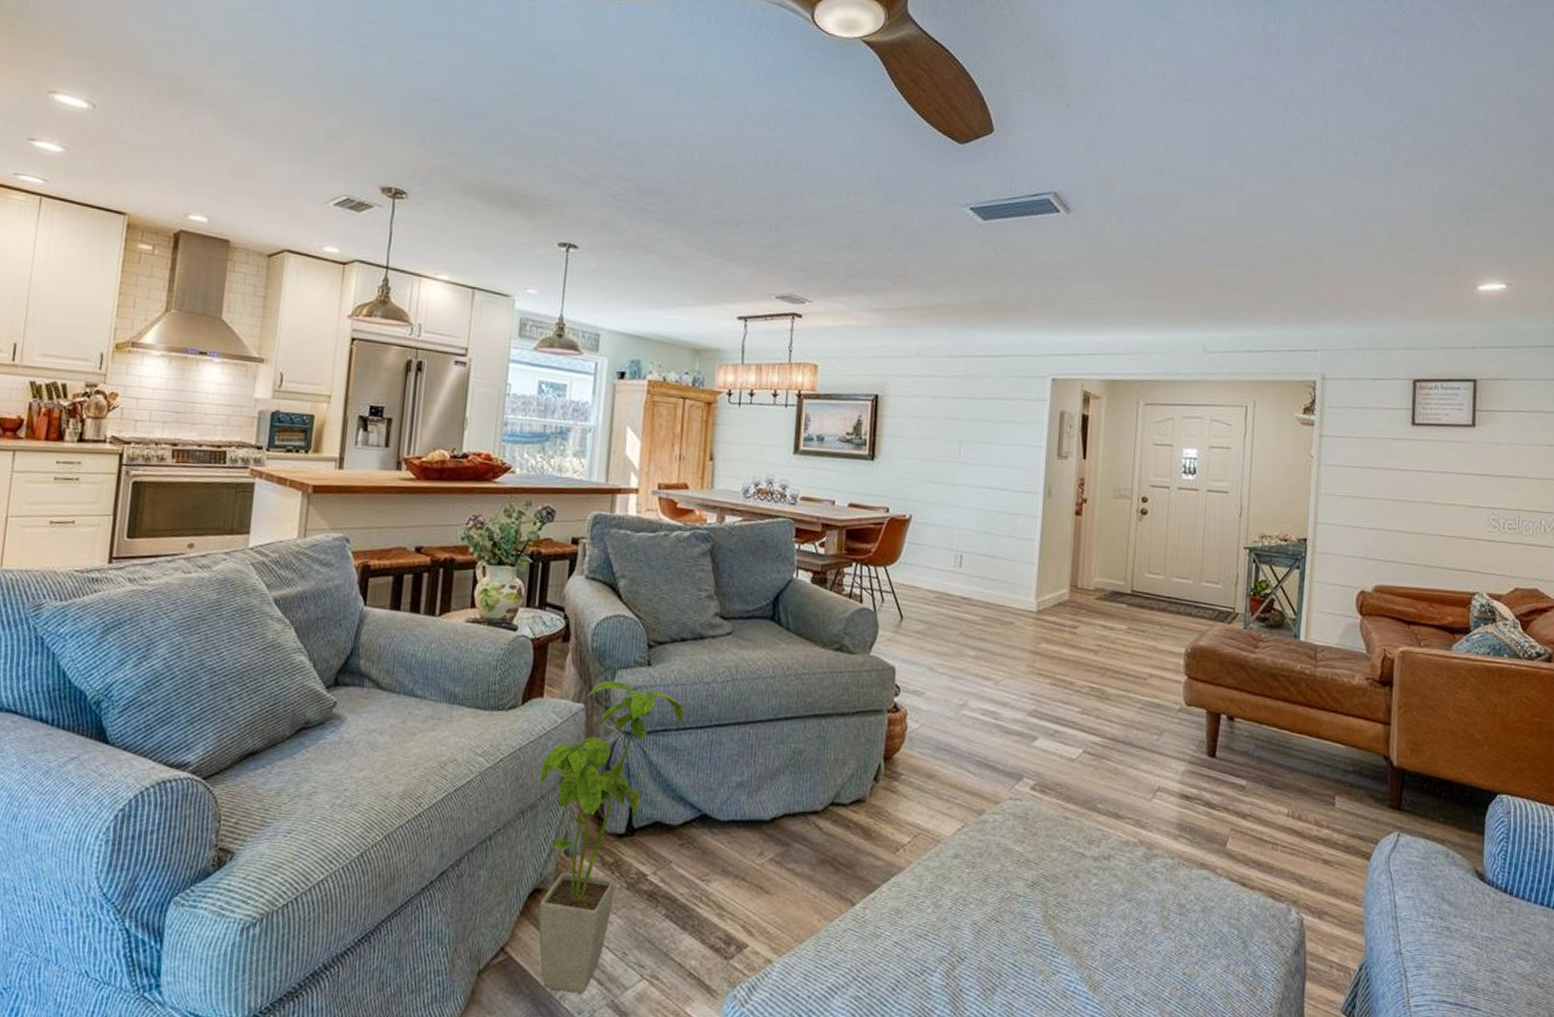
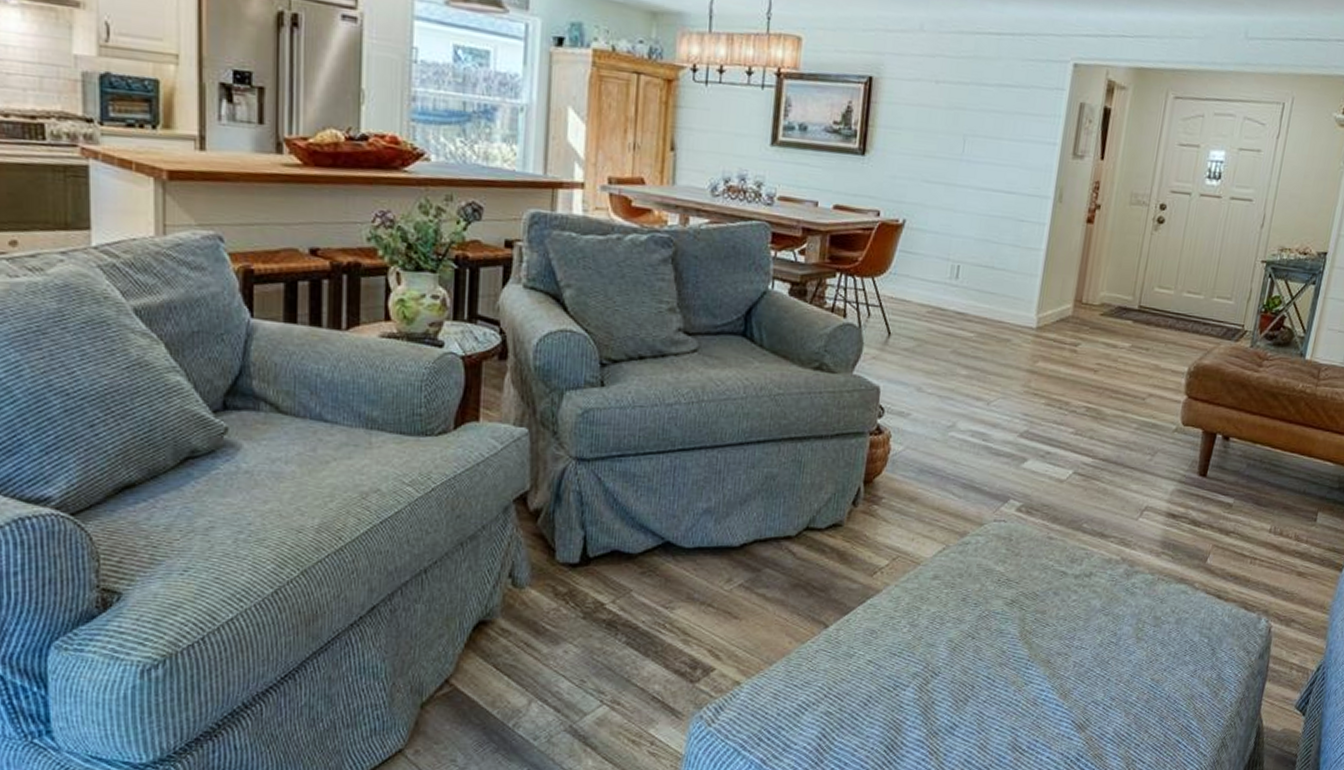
house plant: present [538,680,684,994] -> none [479,402,643,720]

